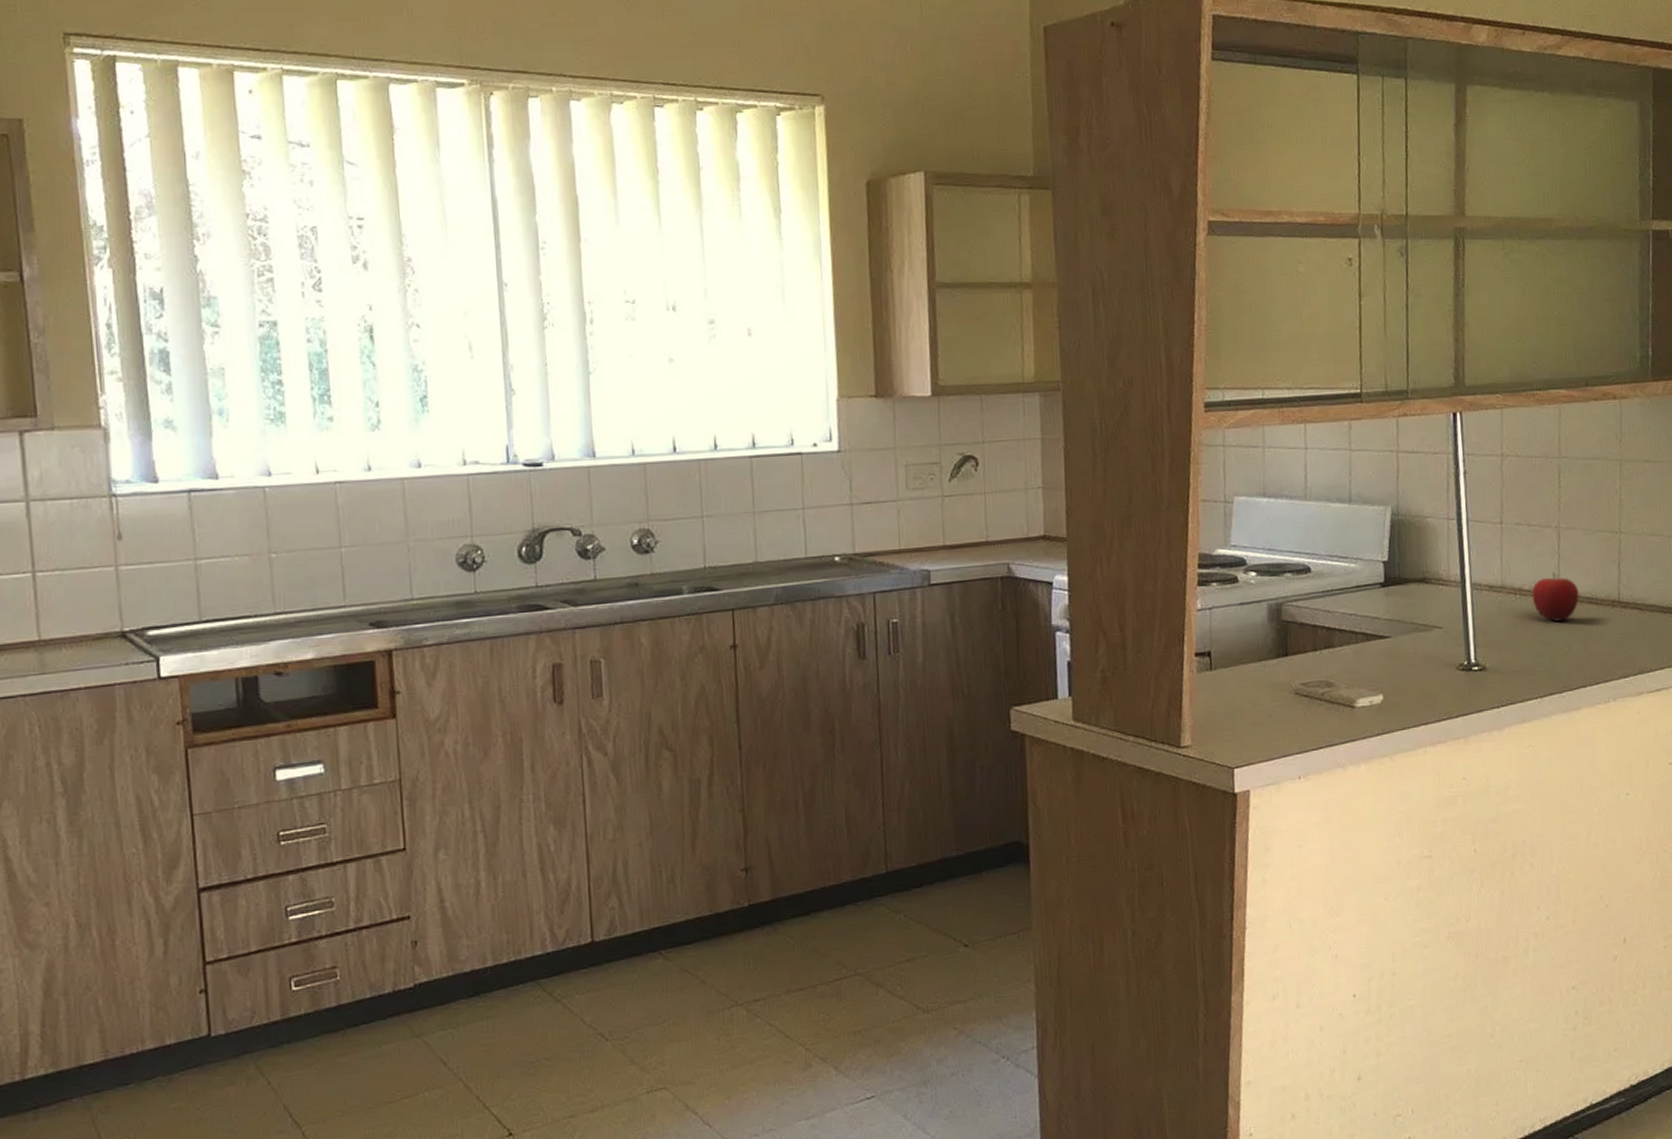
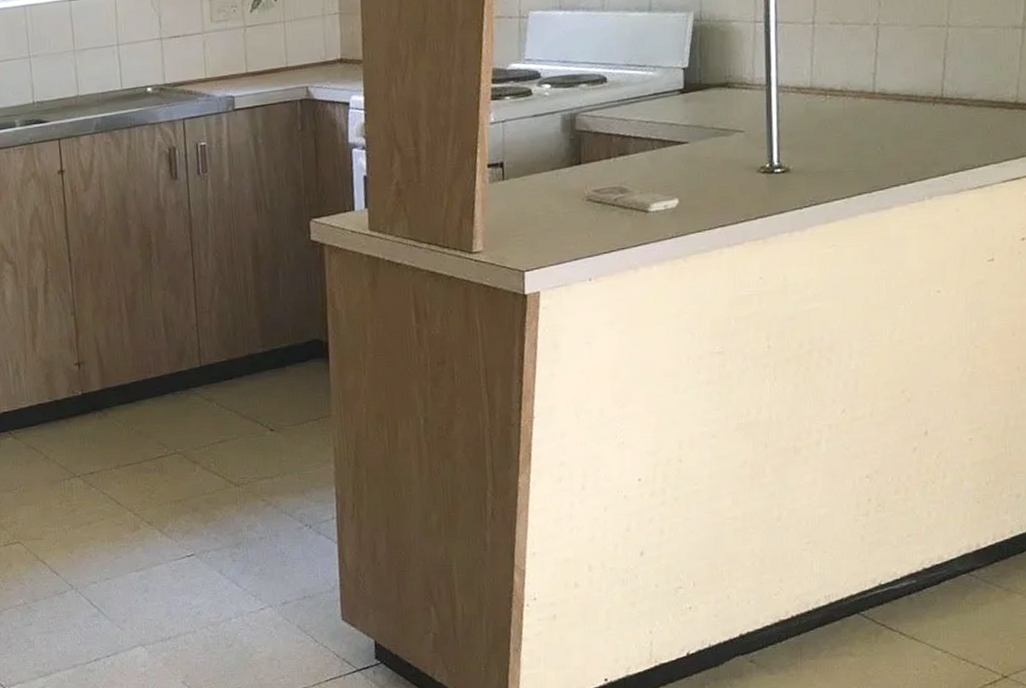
fruit: present [1531,572,1579,622] -> none [843,70,897,121]

